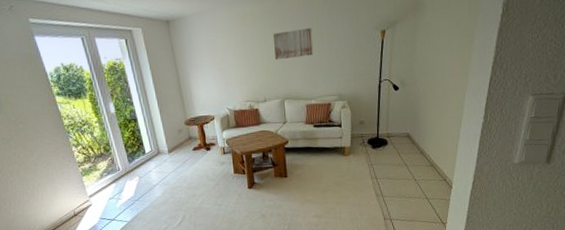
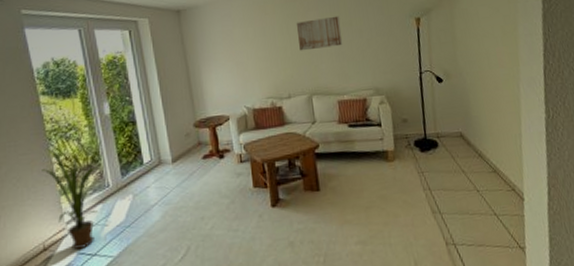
house plant: none [65,135,113,215] -> present [42,142,101,249]

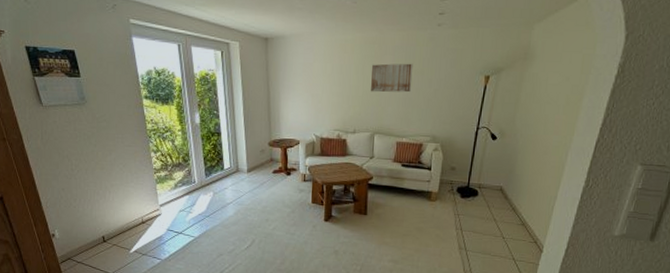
house plant: present [42,142,101,249] -> none [143,144,191,227]

